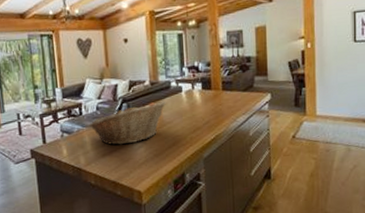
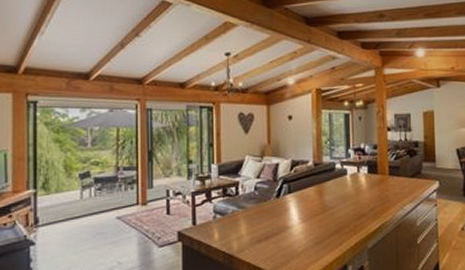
fruit basket: present [89,100,166,145] -> none [245,183,330,230]

